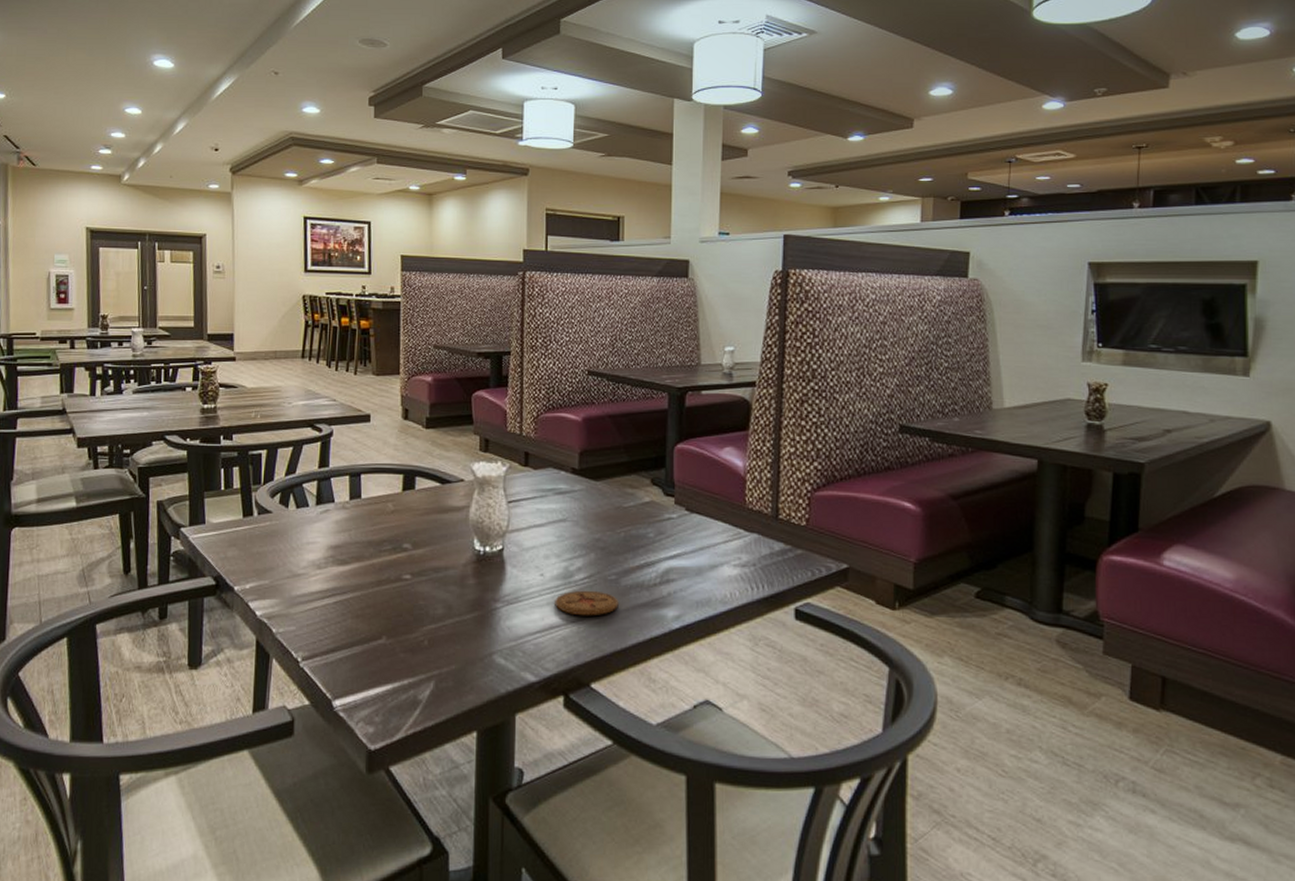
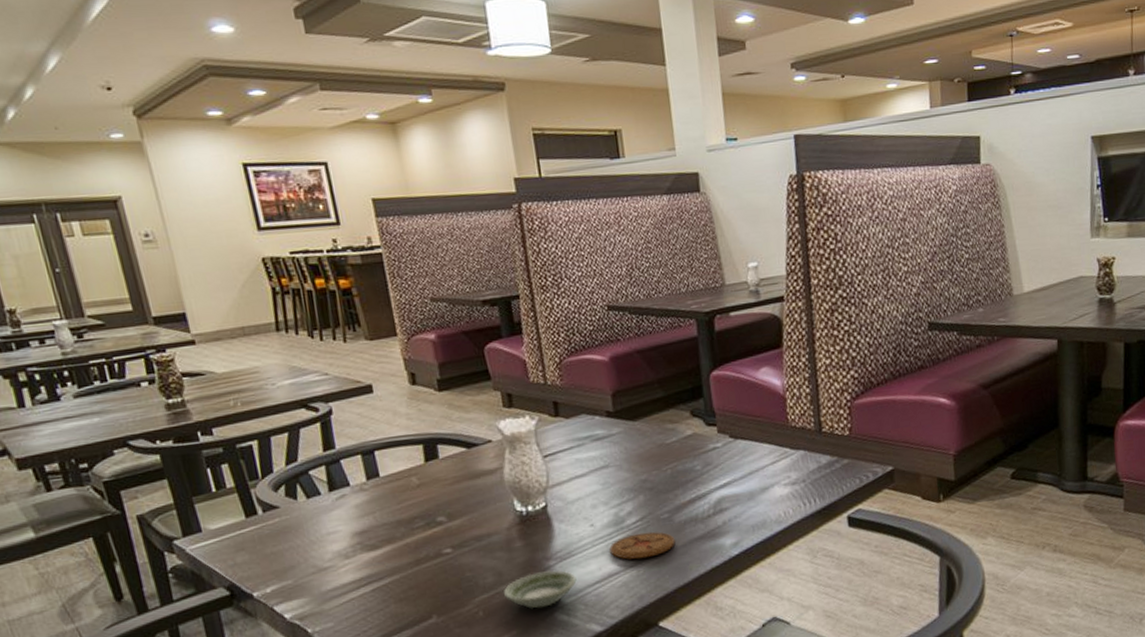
saucer: none [449,612,519,648] -> present [503,570,577,610]

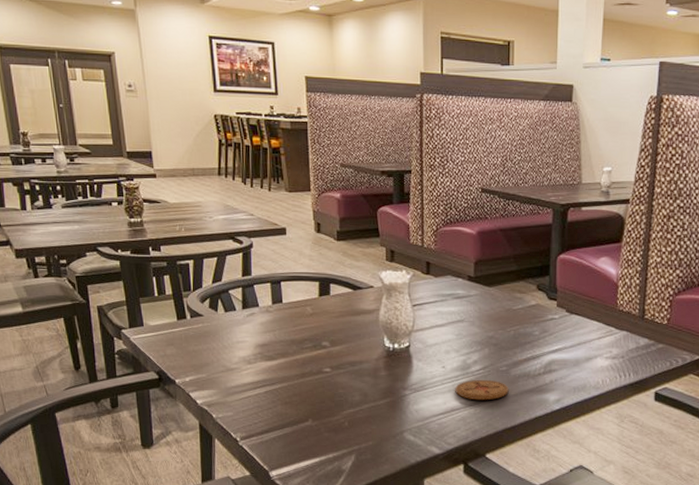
saucer: present [503,570,577,610] -> none [366,398,425,427]

